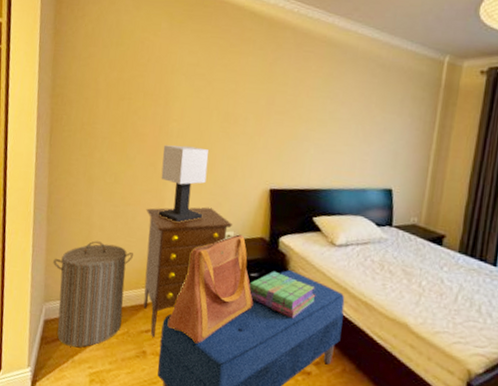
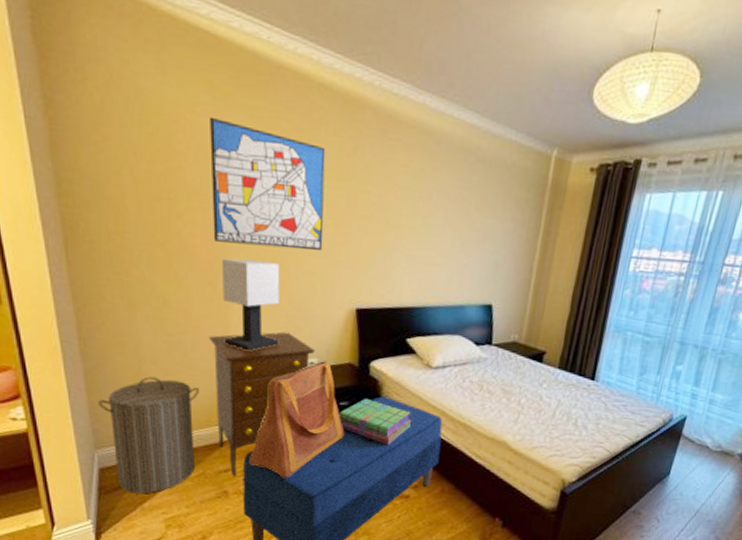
wall art: none [159,38,253,140] -> present [210,116,326,251]

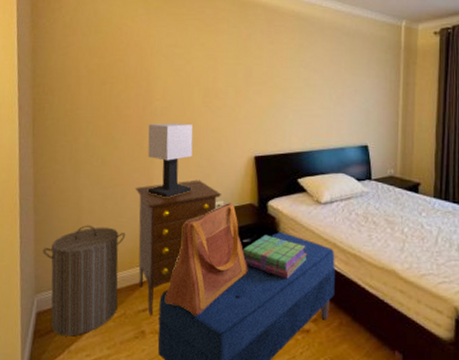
wall art: present [210,116,326,251] -> none [143,23,228,113]

